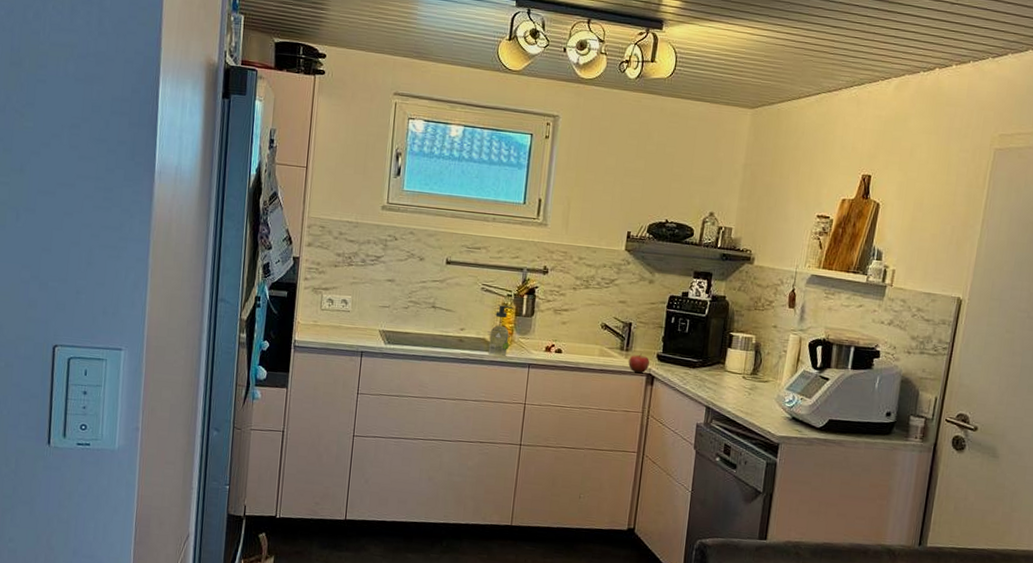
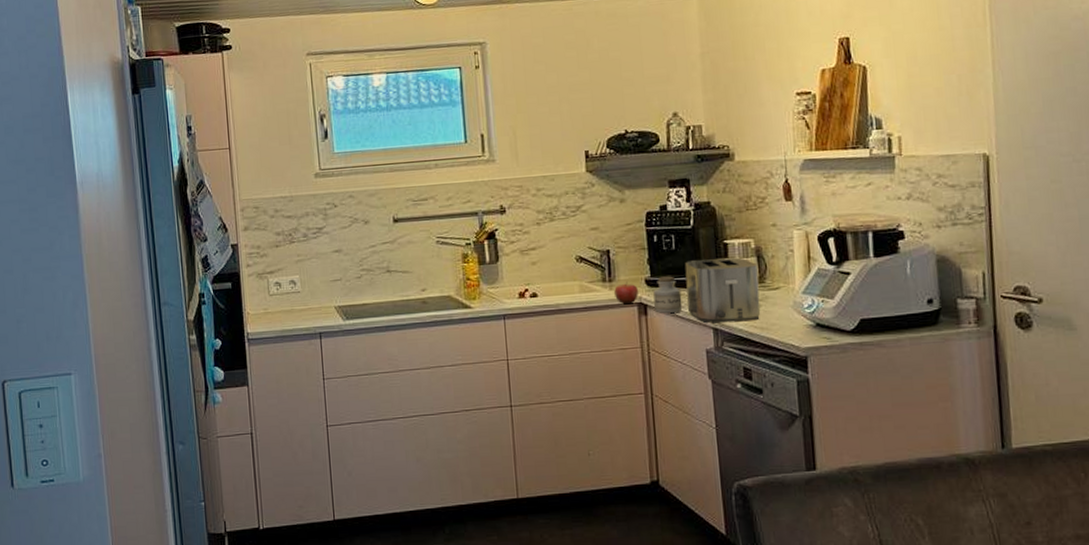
soap dispenser: present [486,305,513,357] -> none [452,255,478,312]
jar: none [660,354,686,388] -> present [653,276,683,314]
toaster: none [688,344,755,405] -> present [684,257,761,323]

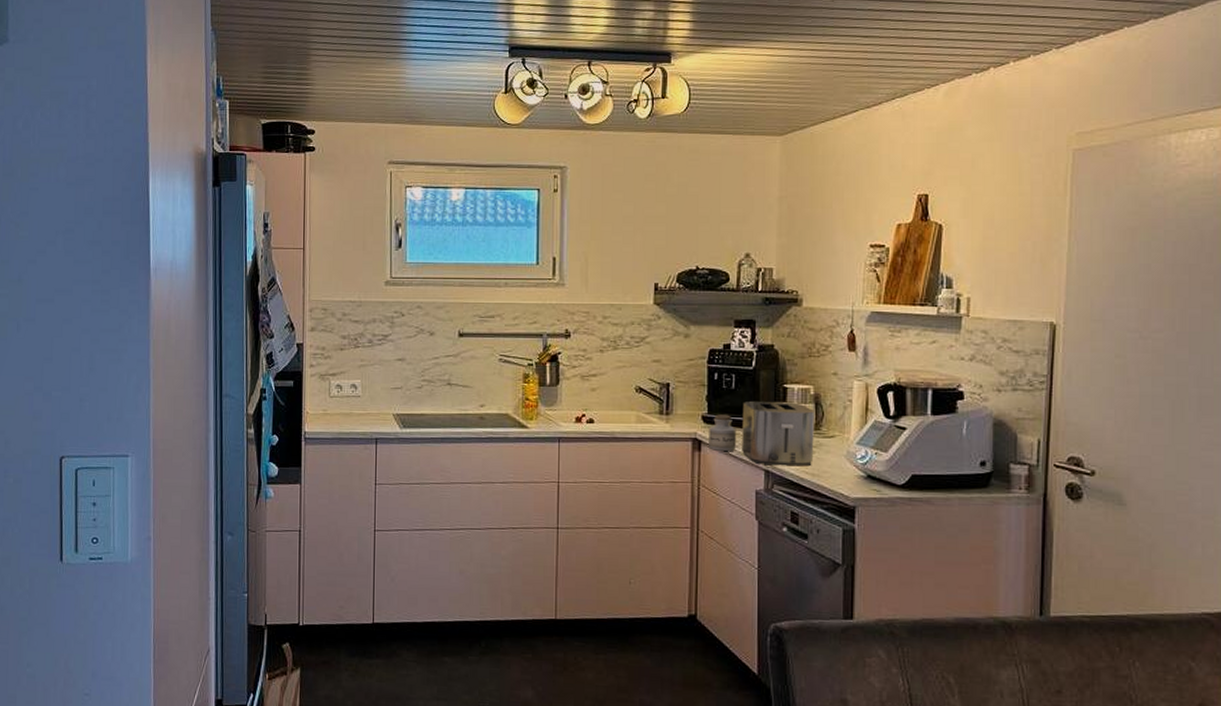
fruit: present [614,282,638,304] -> none [670,416,694,438]

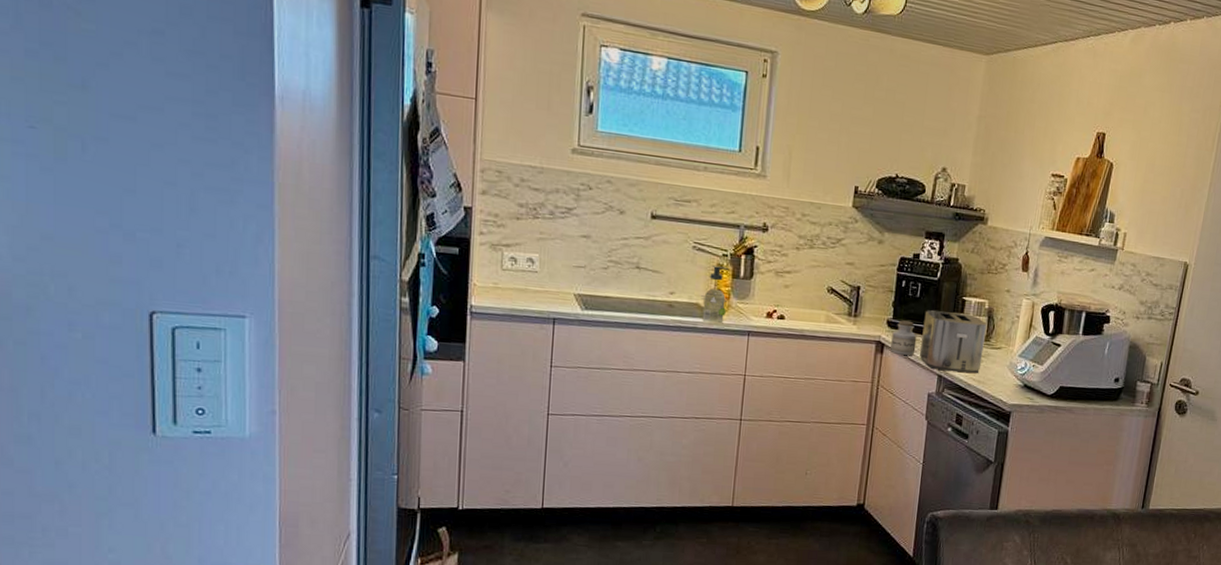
soap dispenser: none [510,376,536,432] -> present [699,266,729,324]

